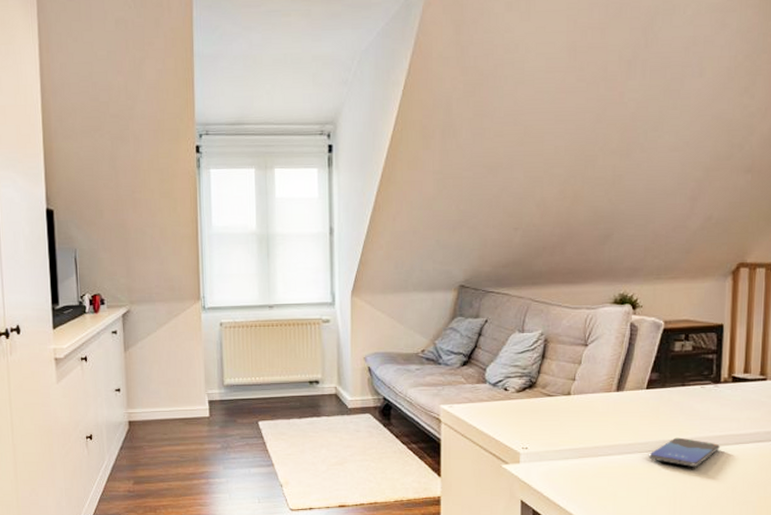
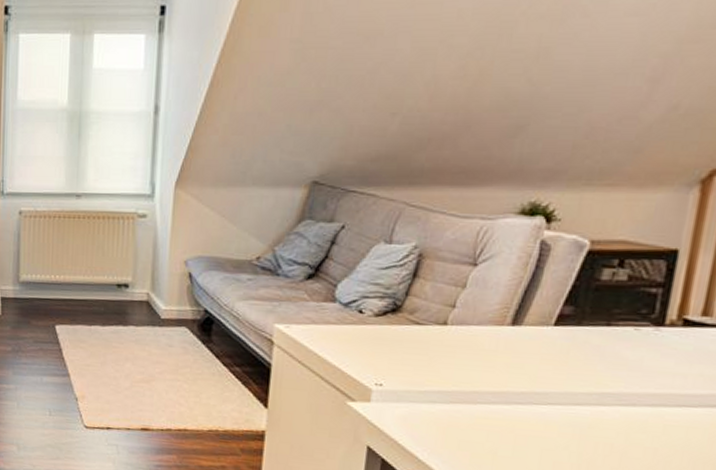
smartphone: present [648,437,720,467] -> none [546,390,653,430]

